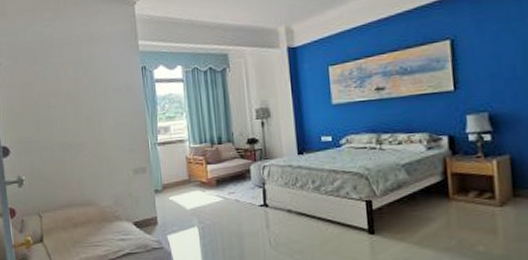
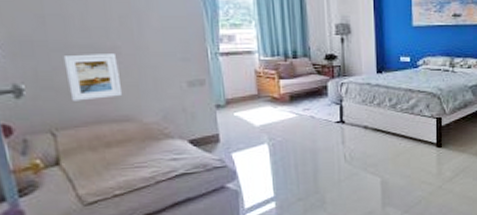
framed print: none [49,148,87,189] -> present [63,54,123,101]

